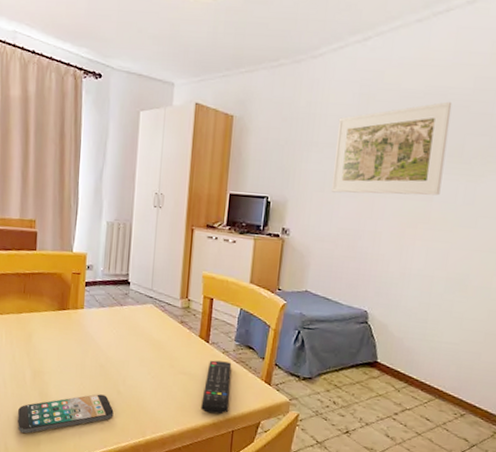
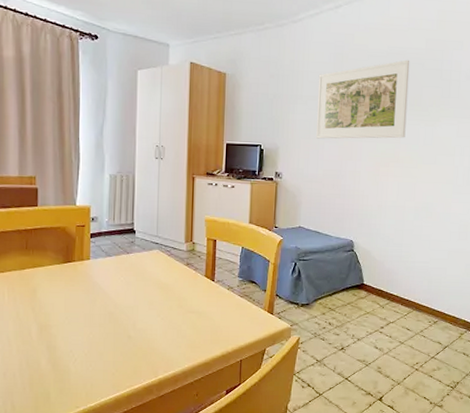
smartphone: present [17,394,114,434] -> none [24,341,125,389]
remote control: present [201,360,232,415] -> none [210,297,237,347]

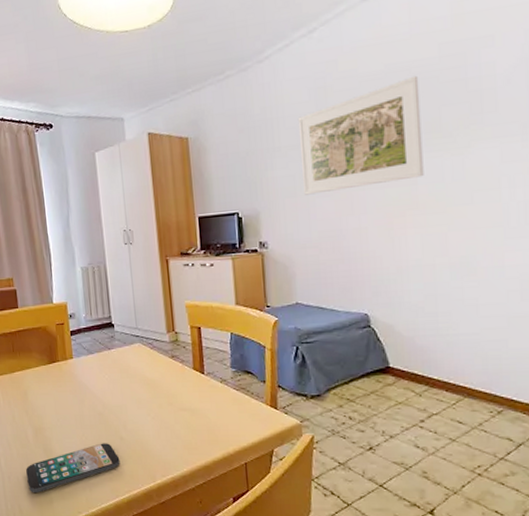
smartphone: none [24,341,125,389] -> present [25,443,120,493]

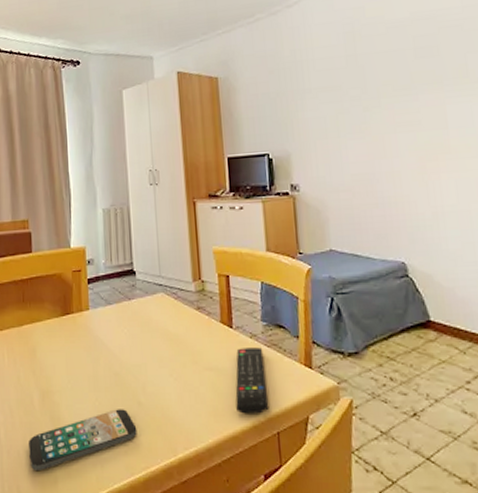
remote control: none [207,391,238,448] -> present [235,347,269,414]
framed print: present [297,75,424,195] -> none [327,23,454,137]

